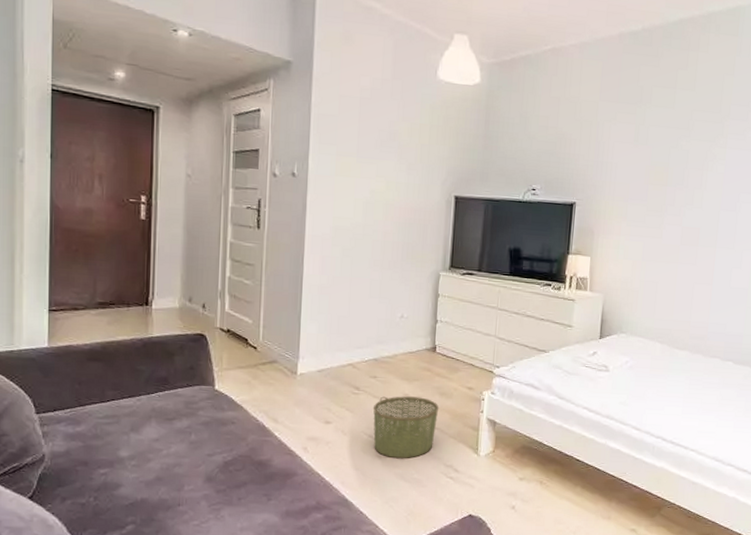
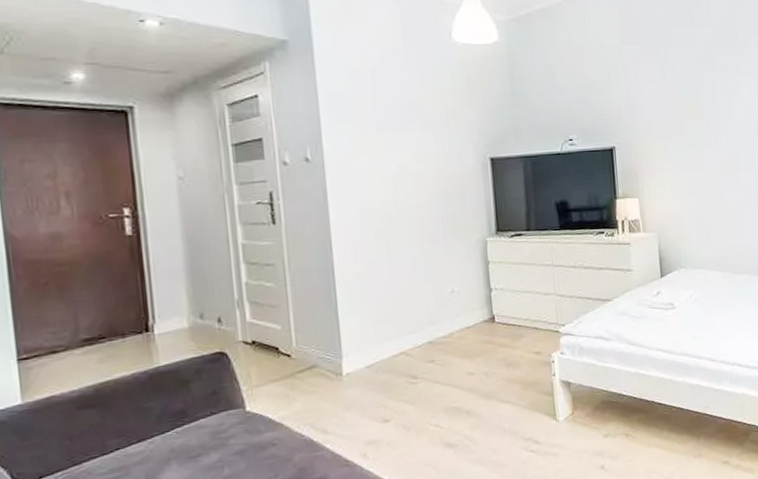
basket: present [372,396,439,459] -> none [435,372,508,445]

